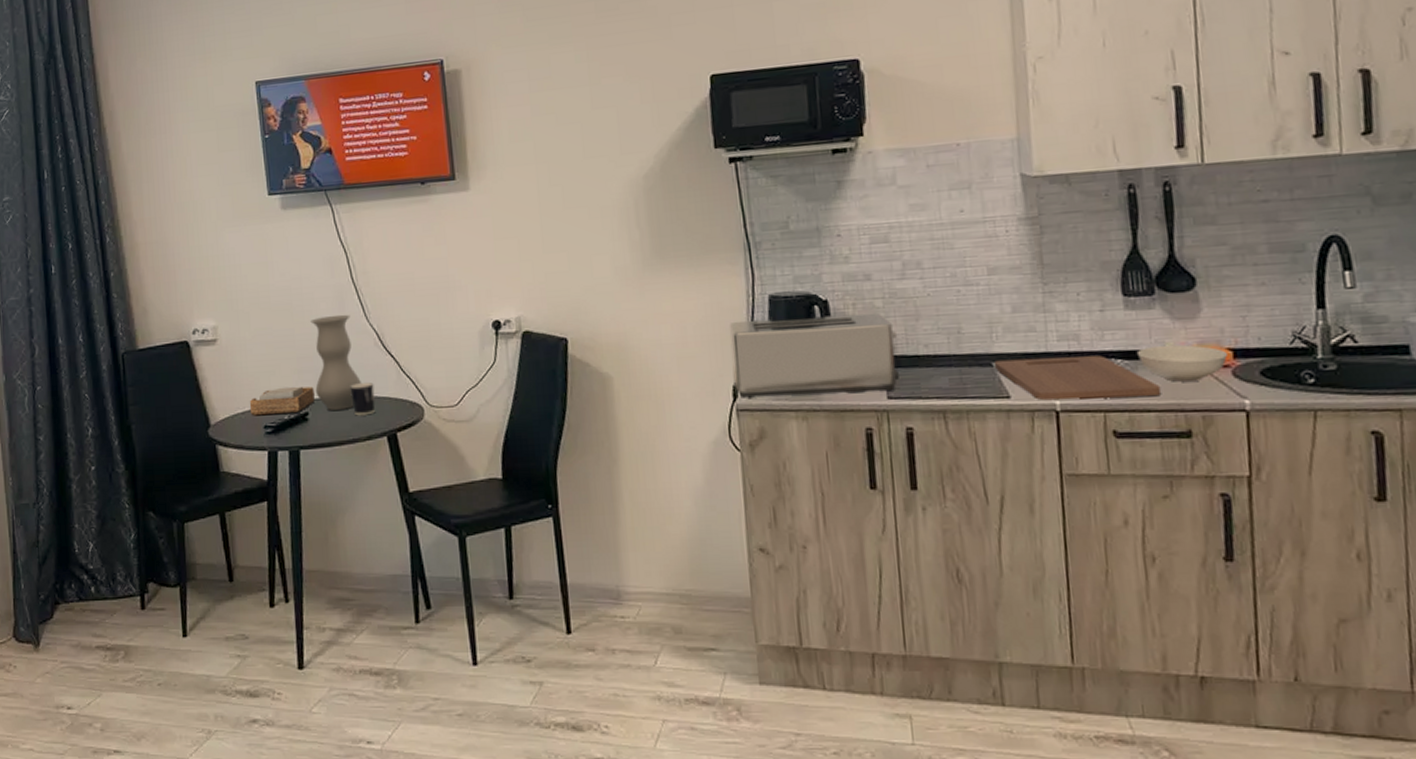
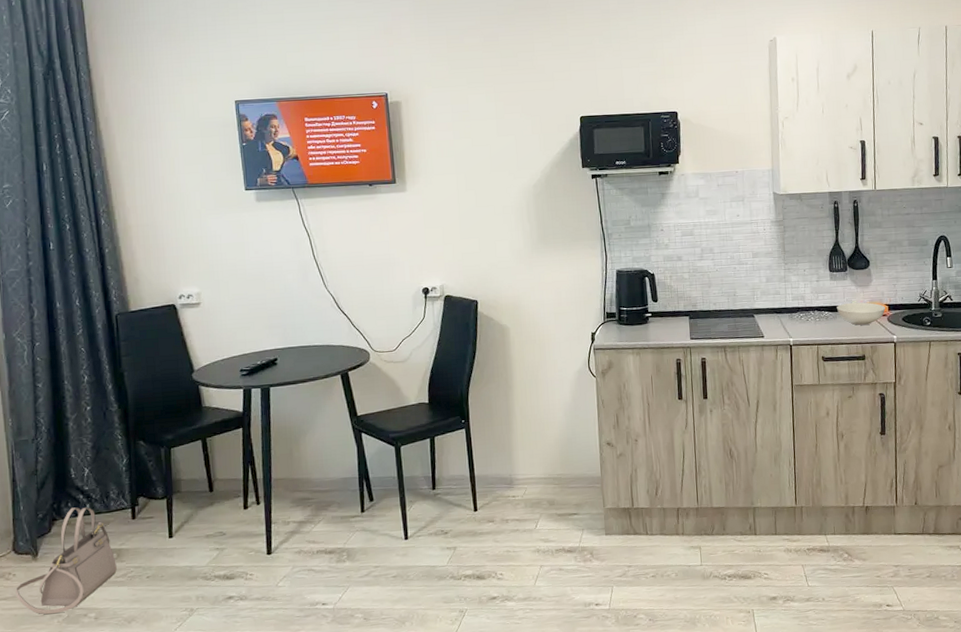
handbag: none [15,590,125,719] -> present [15,507,117,615]
napkin holder: present [249,386,316,416] -> none [227,338,283,363]
vase: present [310,314,361,412] -> none [279,283,320,357]
mug: present [349,382,376,416] -> none [310,335,332,360]
toaster: present [729,312,899,398] -> none [590,282,698,341]
cutting board: present [993,355,1162,401] -> none [755,309,849,339]

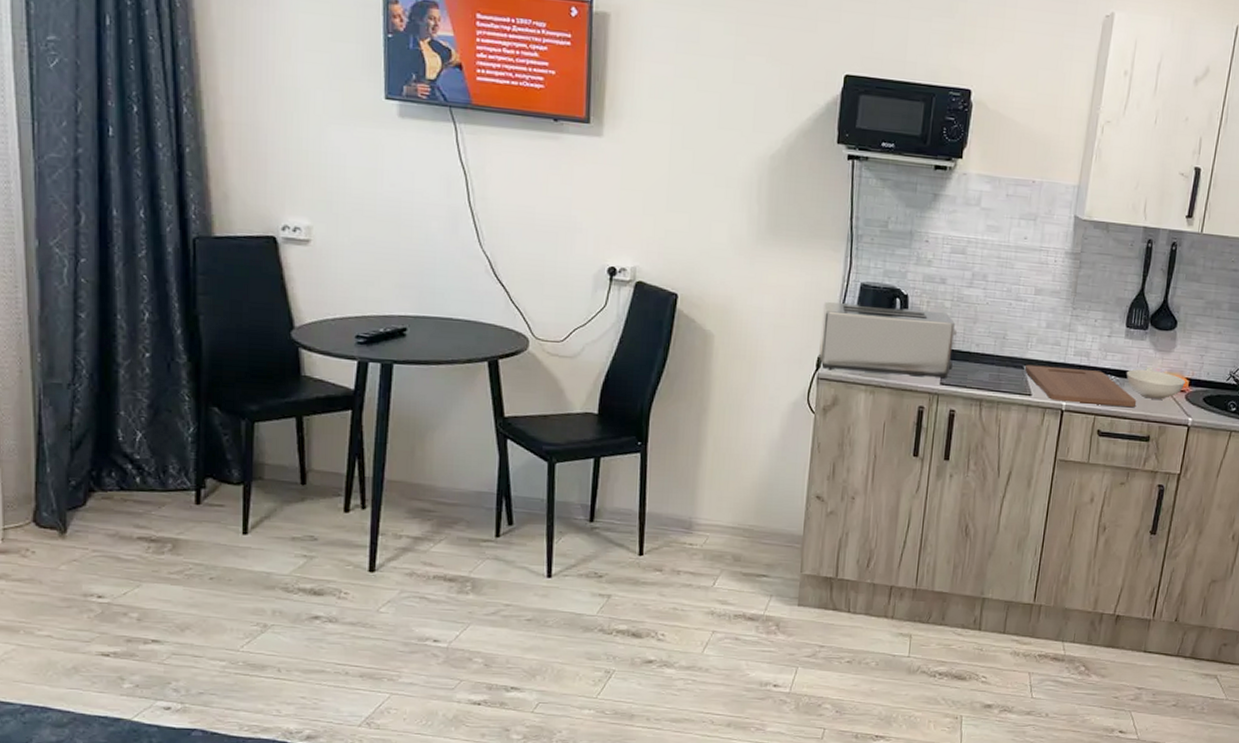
handbag: present [15,507,117,615] -> none [33,479,171,608]
toaster: none [590,282,698,341] -> present [817,301,957,379]
cutting board: none [755,309,849,339] -> present [1024,364,1137,408]

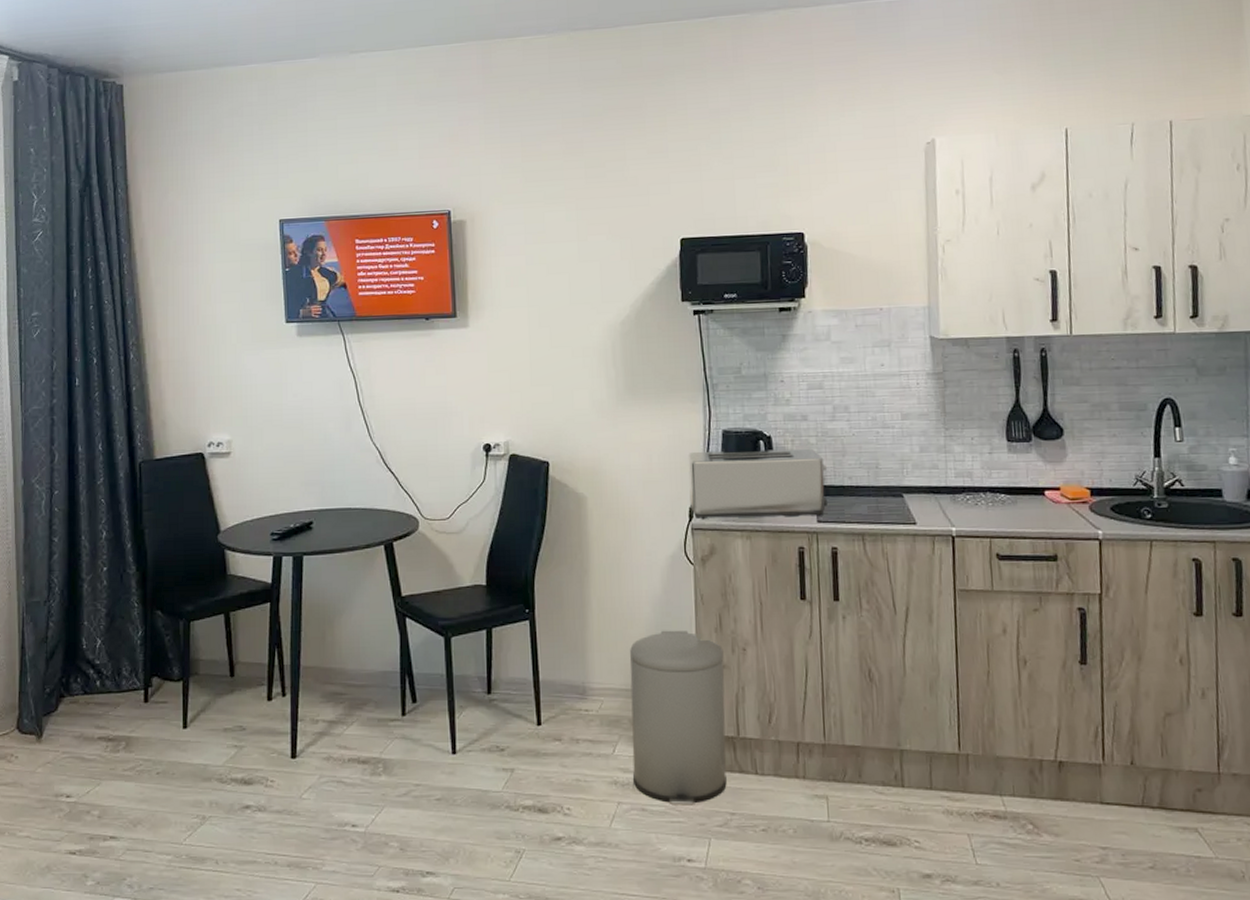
pedal bin: none [730,473,833,637] -> present [629,630,727,806]
cutting board: present [1024,364,1137,408] -> none [904,490,1035,528]
bowl: present [1126,369,1185,400] -> none [1016,483,1086,514]

